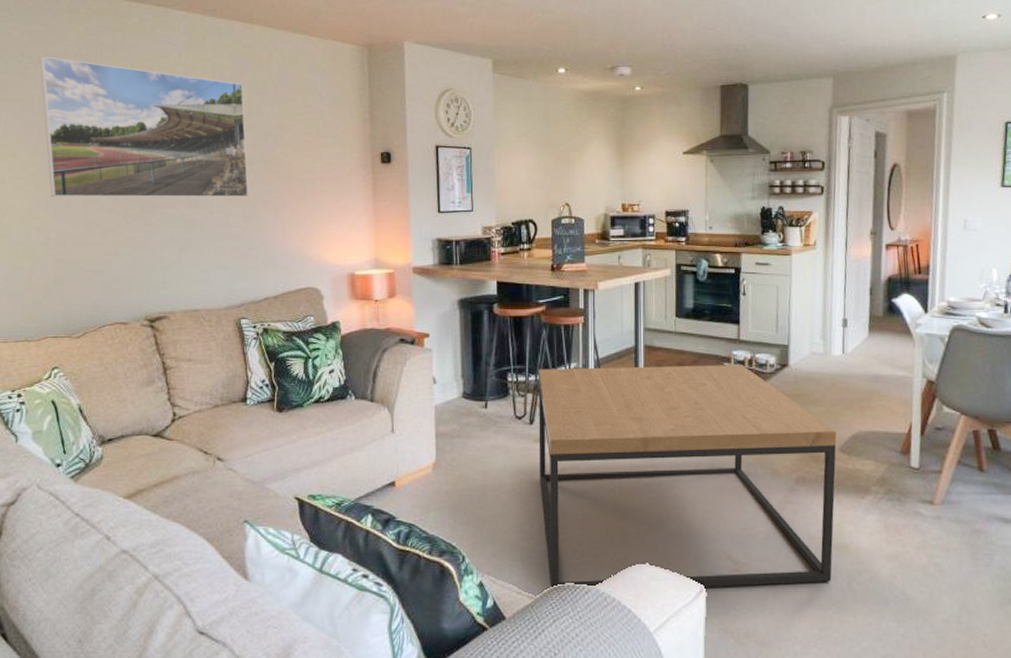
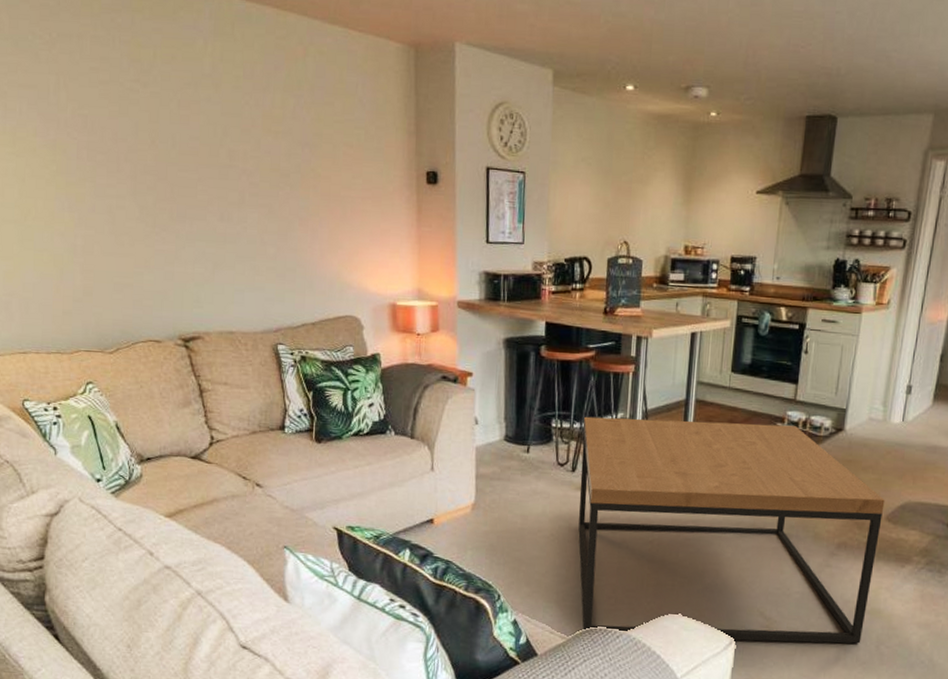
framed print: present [40,56,249,198] -> none [53,36,285,214]

